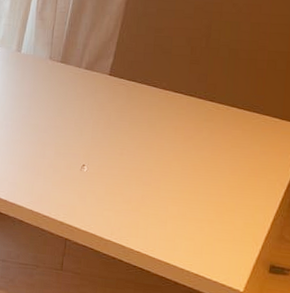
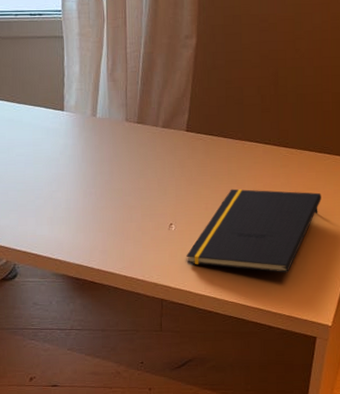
notepad: none [95,137,246,230] -> present [186,188,321,273]

